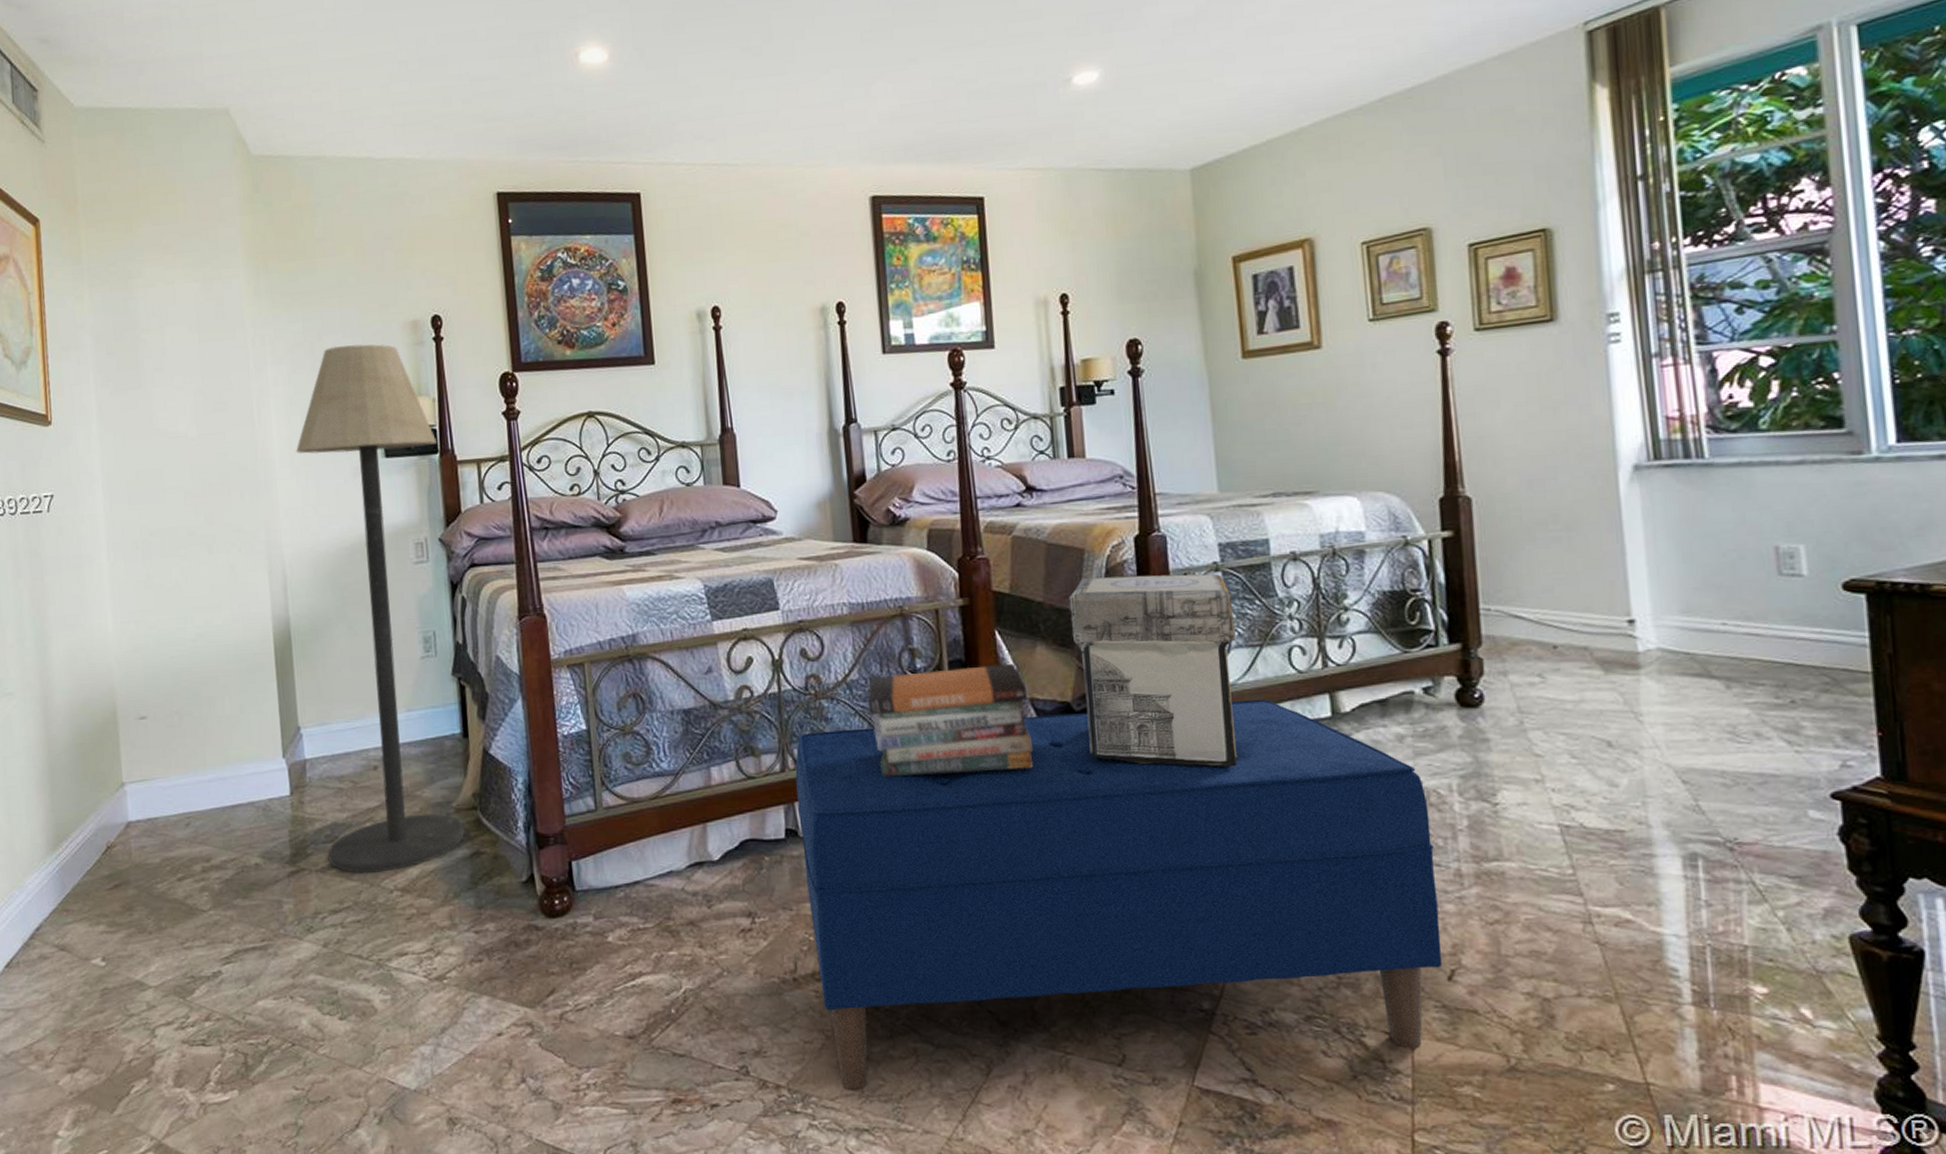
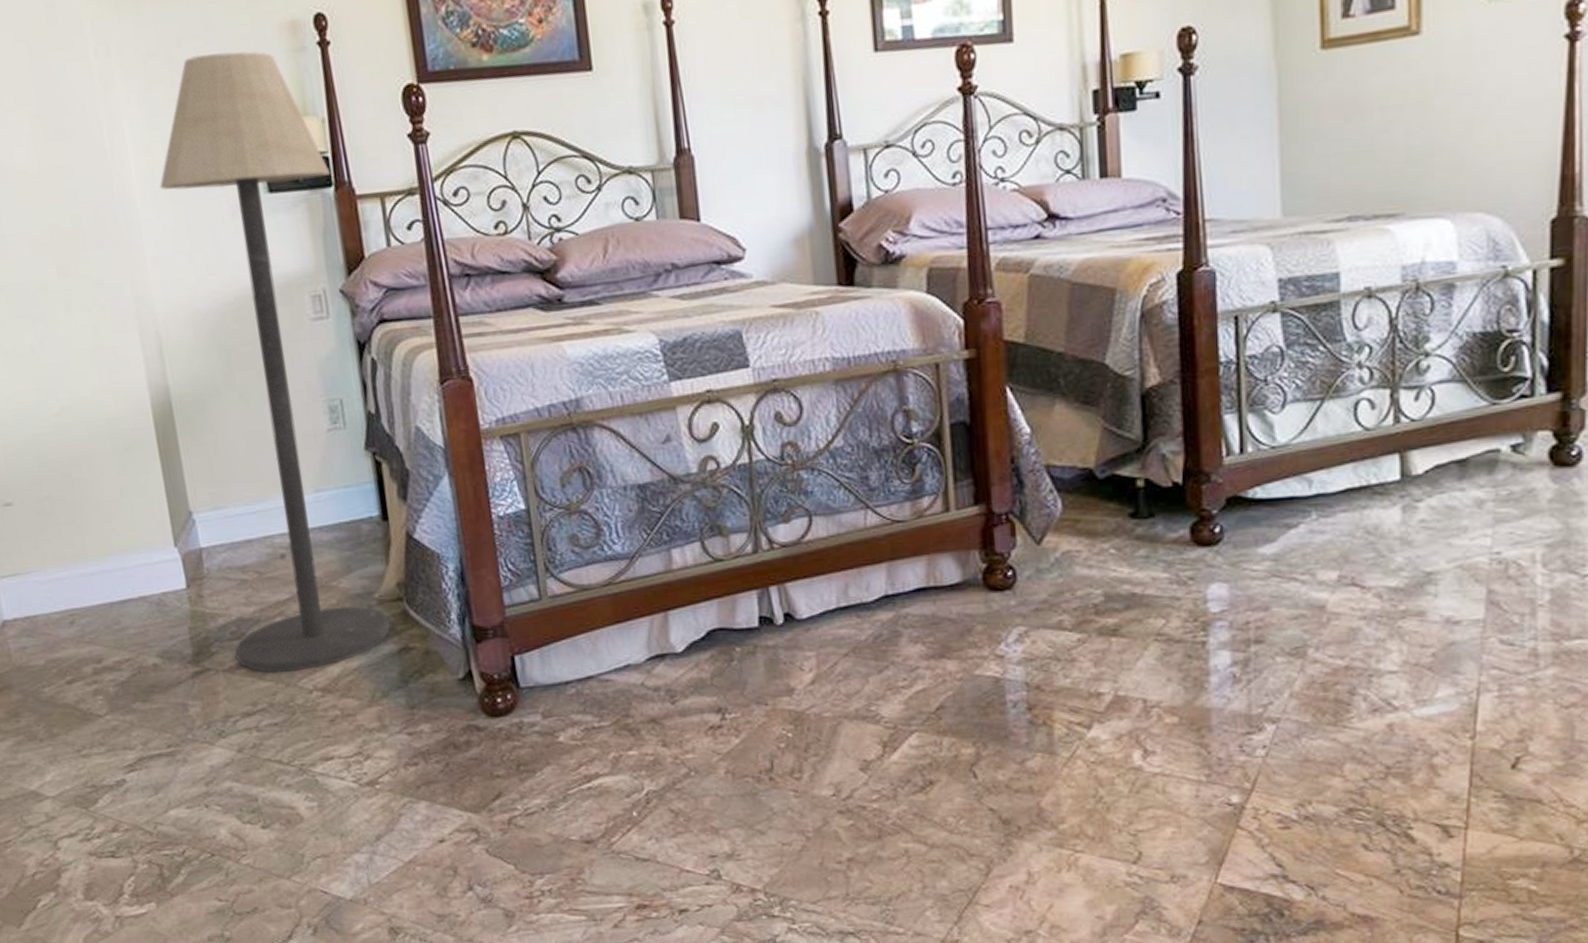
bench: present [795,699,1443,1091] -> none [769,461,1508,894]
book stack: present [868,664,1033,776] -> none [855,425,1047,556]
decorative box: present [1069,573,1238,768] -> none [1095,315,1293,540]

